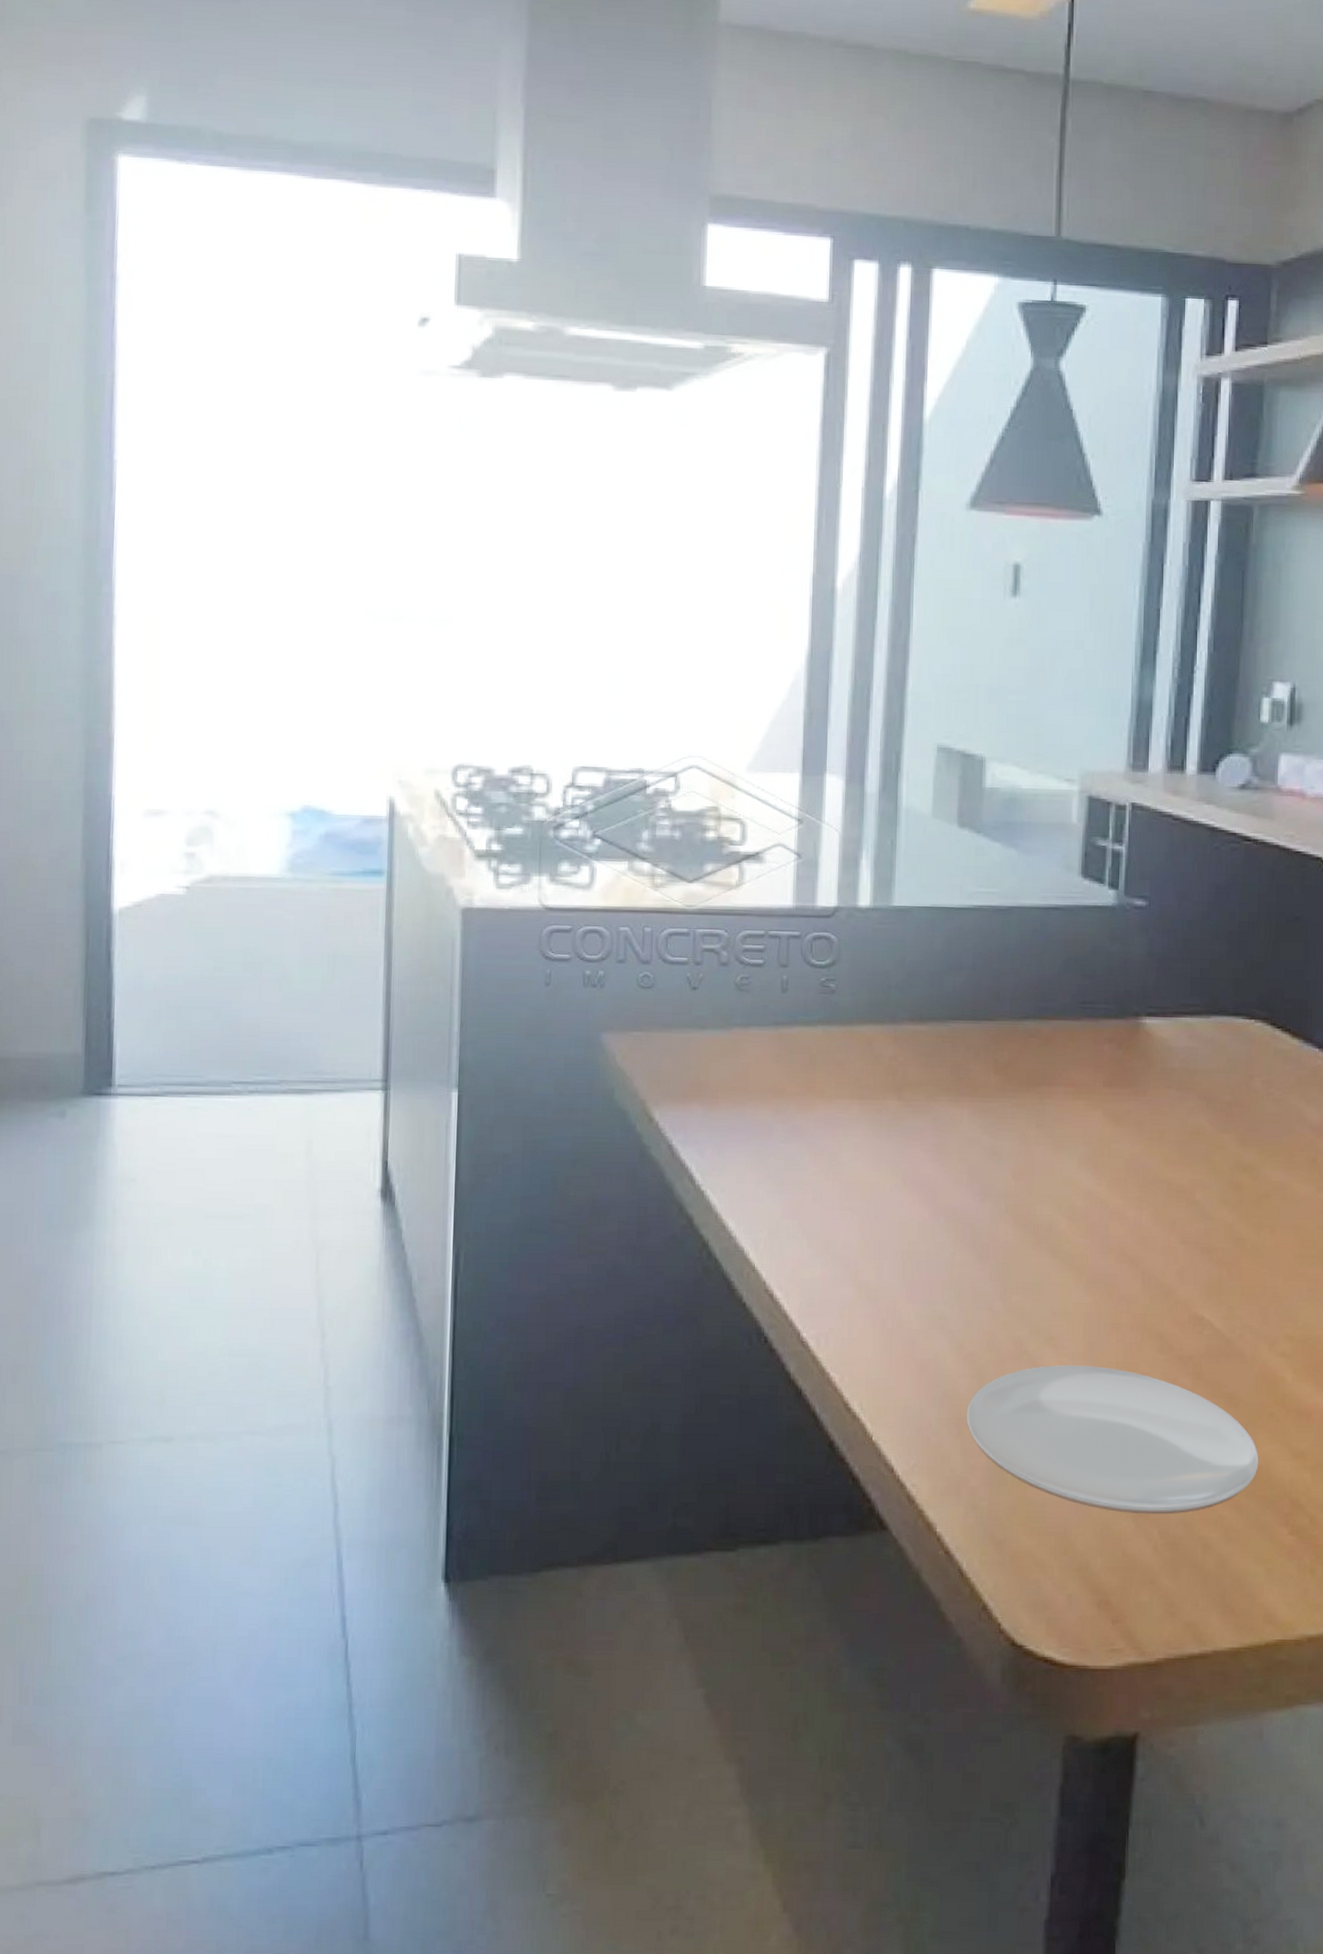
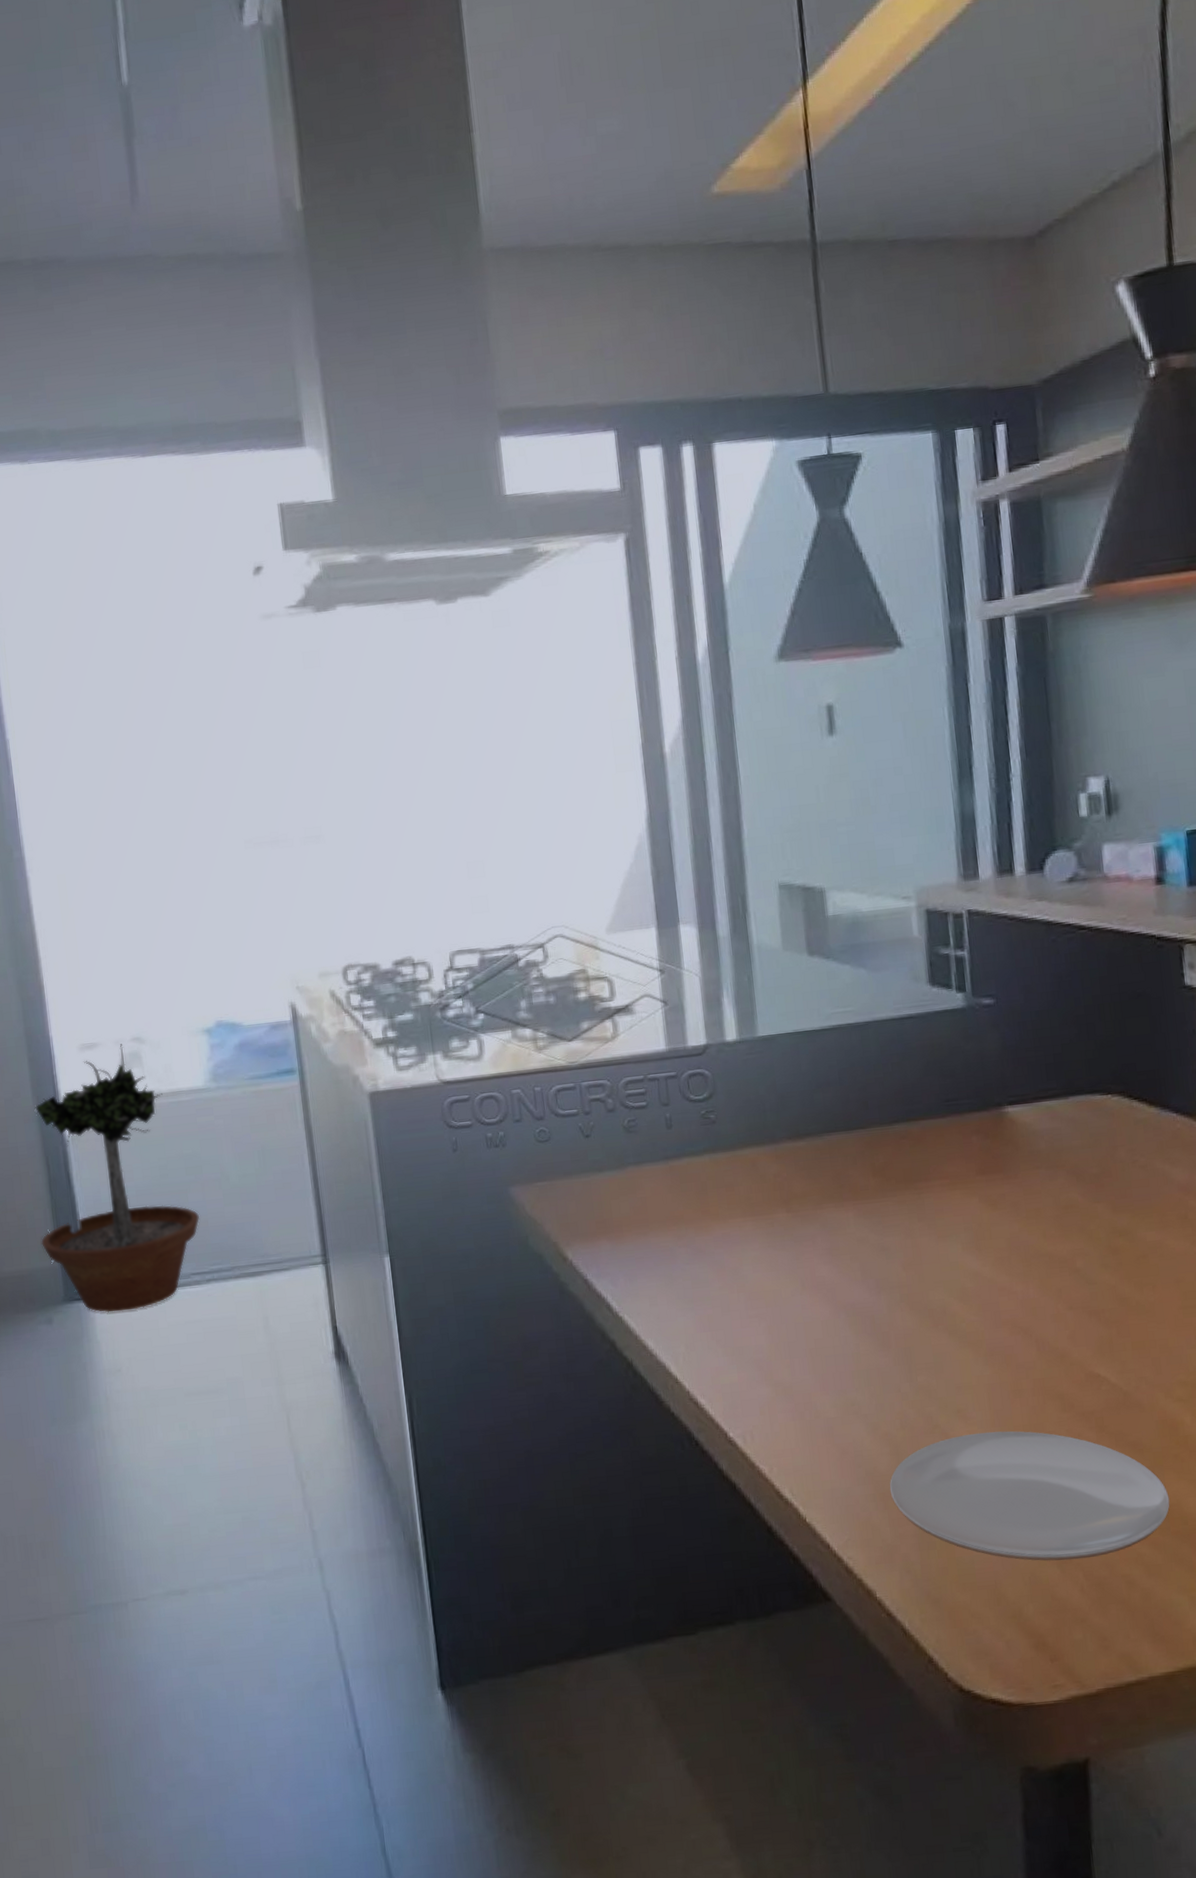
potted tree: none [66,815,252,1114] -> present [35,1044,200,1313]

